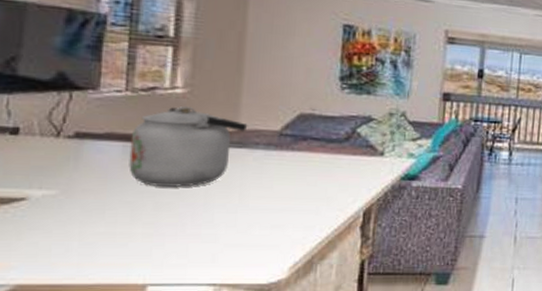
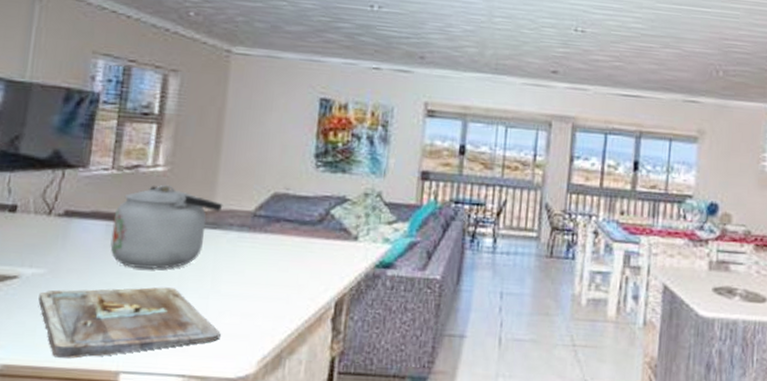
cutting board: none [52,204,251,275] -> present [38,287,221,359]

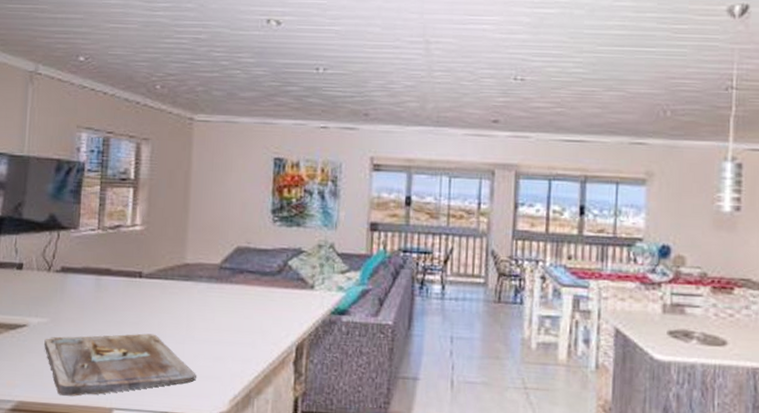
kettle: present [110,184,223,269] -> none [100,241,193,318]

